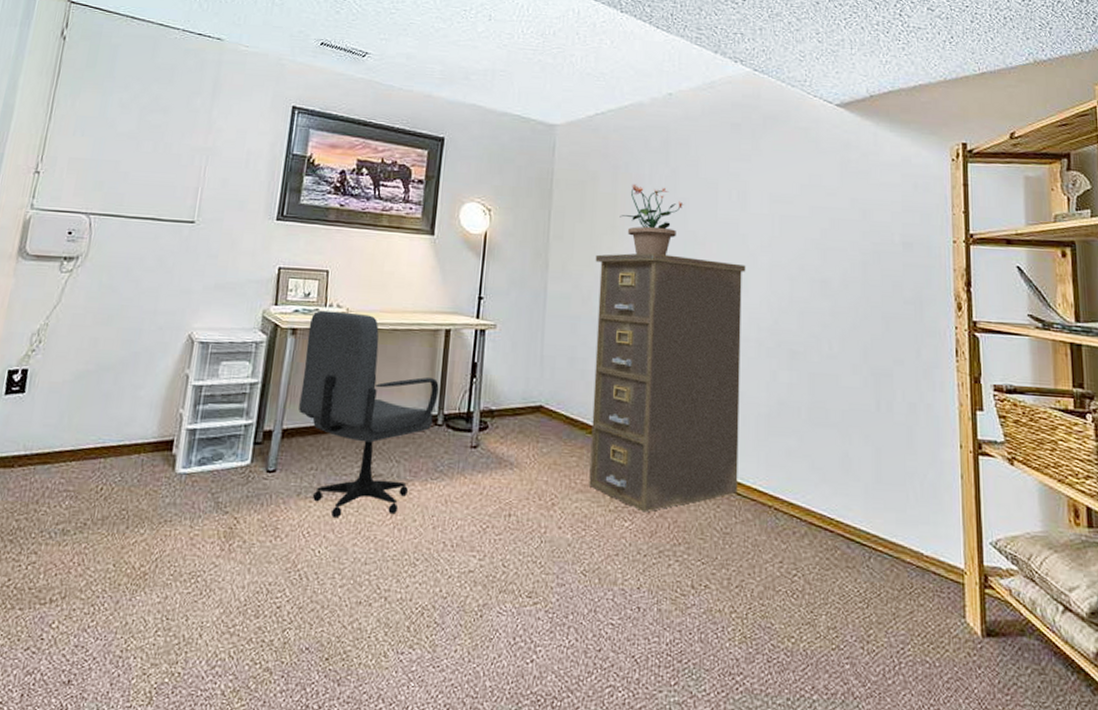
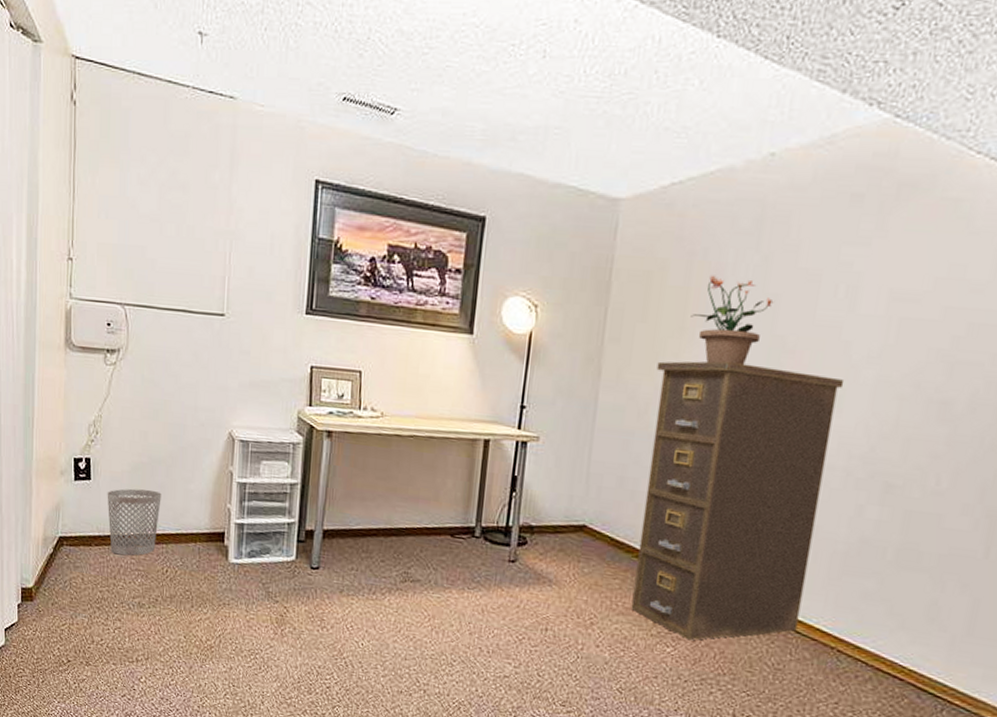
wastebasket: none [37,399,106,476] -> present [107,488,162,556]
office chair: present [298,310,439,519] -> none [337,413,477,618]

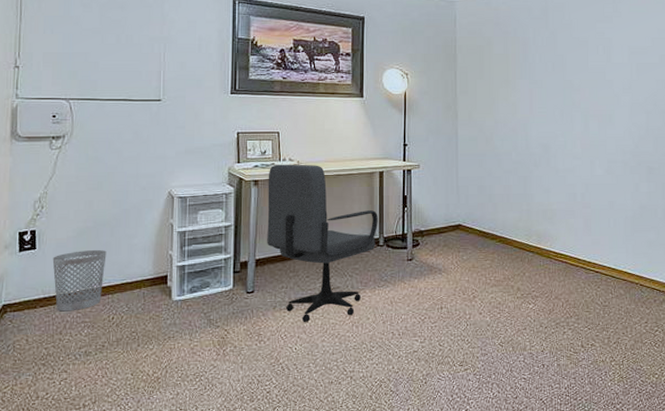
office chair: none [337,413,477,618] -> present [267,164,378,323]
filing cabinet: present [631,361,845,641] -> none [494,99,613,297]
potted plant: present [690,275,774,366] -> none [511,45,562,103]

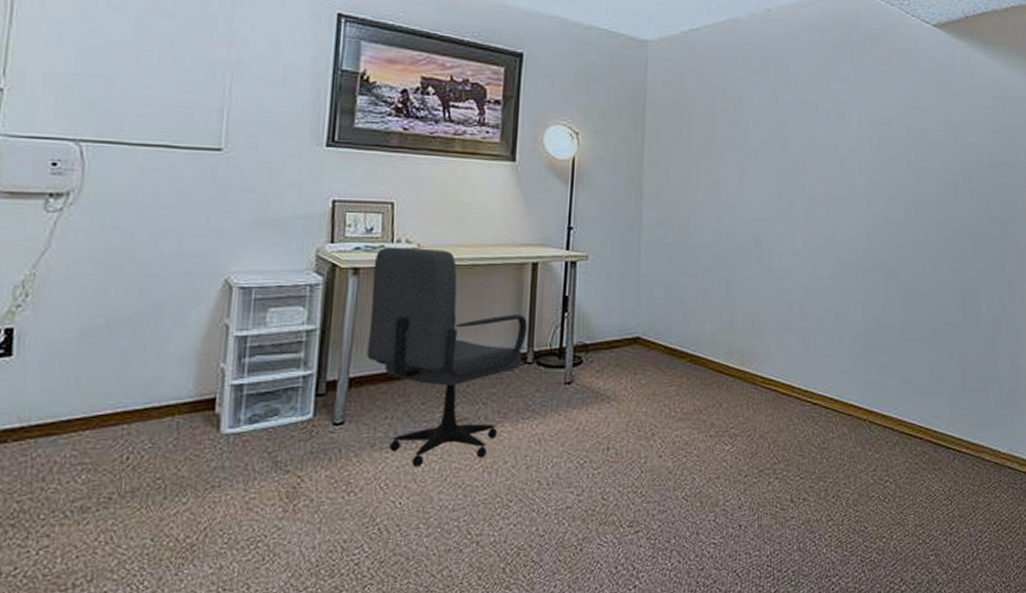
wastebasket: present [52,249,107,312] -> none [37,358,124,448]

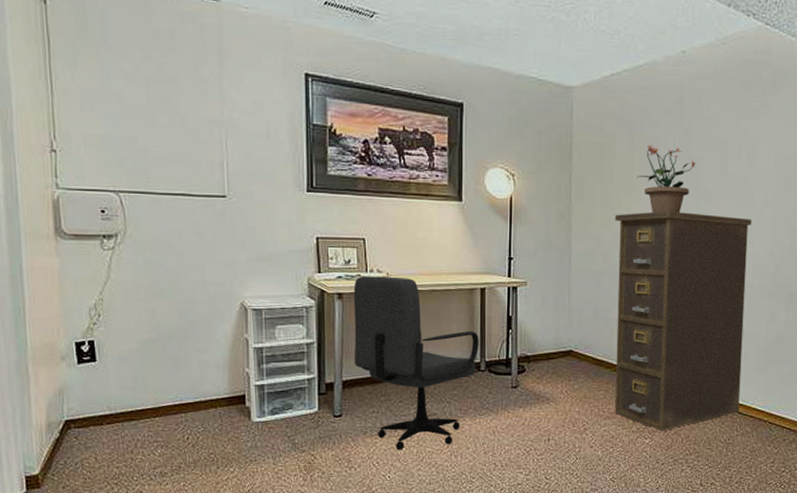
filing cabinet: none [689,176,845,435] -> present [615,210,752,431]
potted plant: none [717,105,783,180] -> present [636,144,696,214]

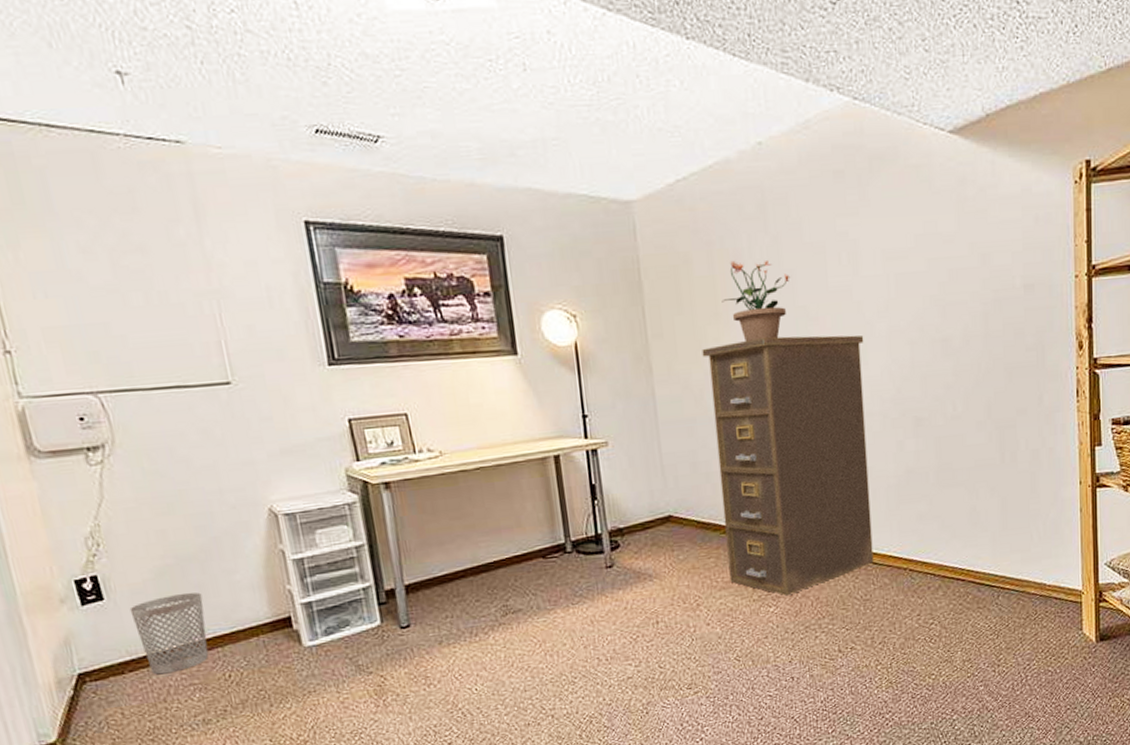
wastebasket: none [116,364,176,430] -> present [129,592,209,675]
office chair: present [353,276,479,451] -> none [401,454,562,658]

